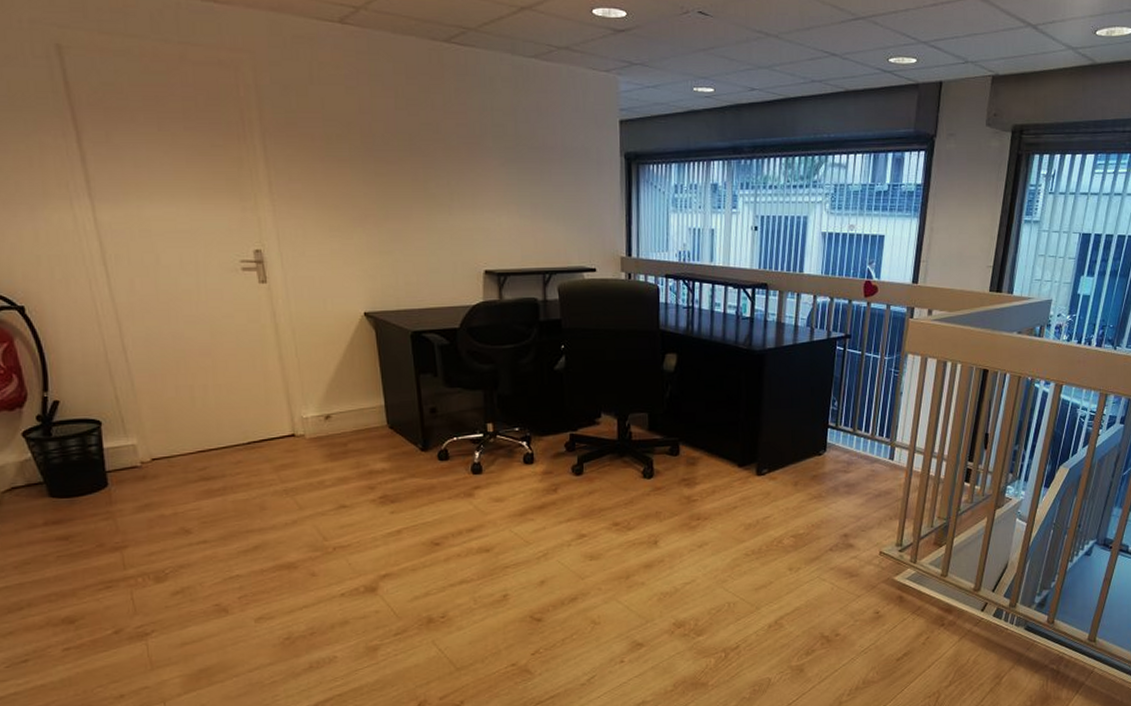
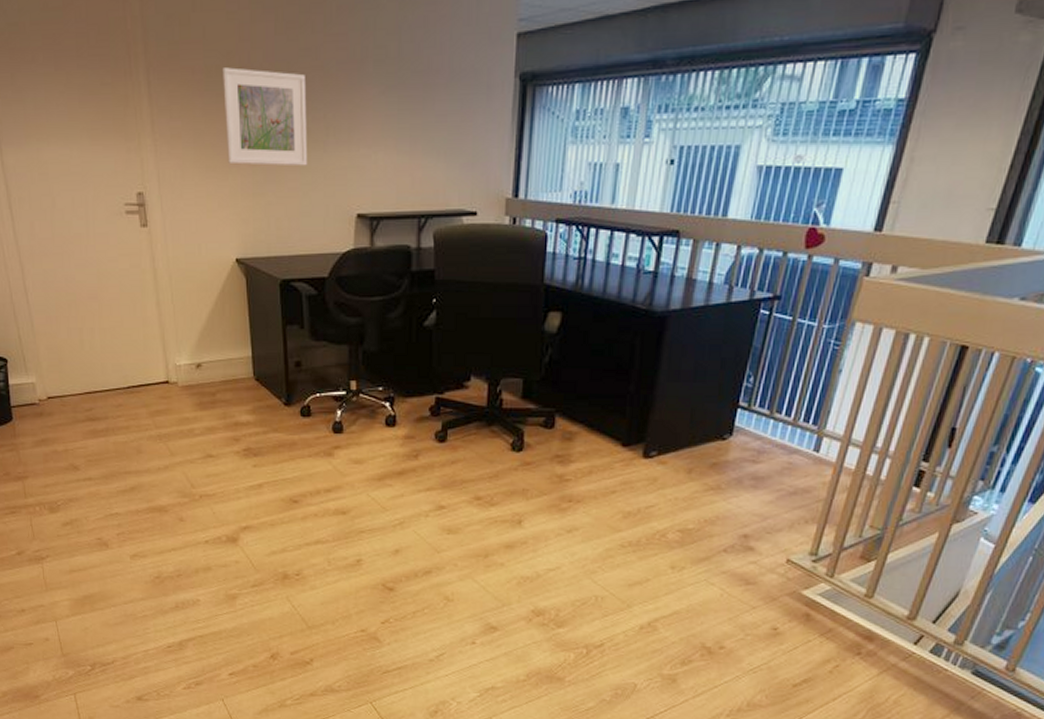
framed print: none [343,136,433,227] -> present [222,67,307,166]

